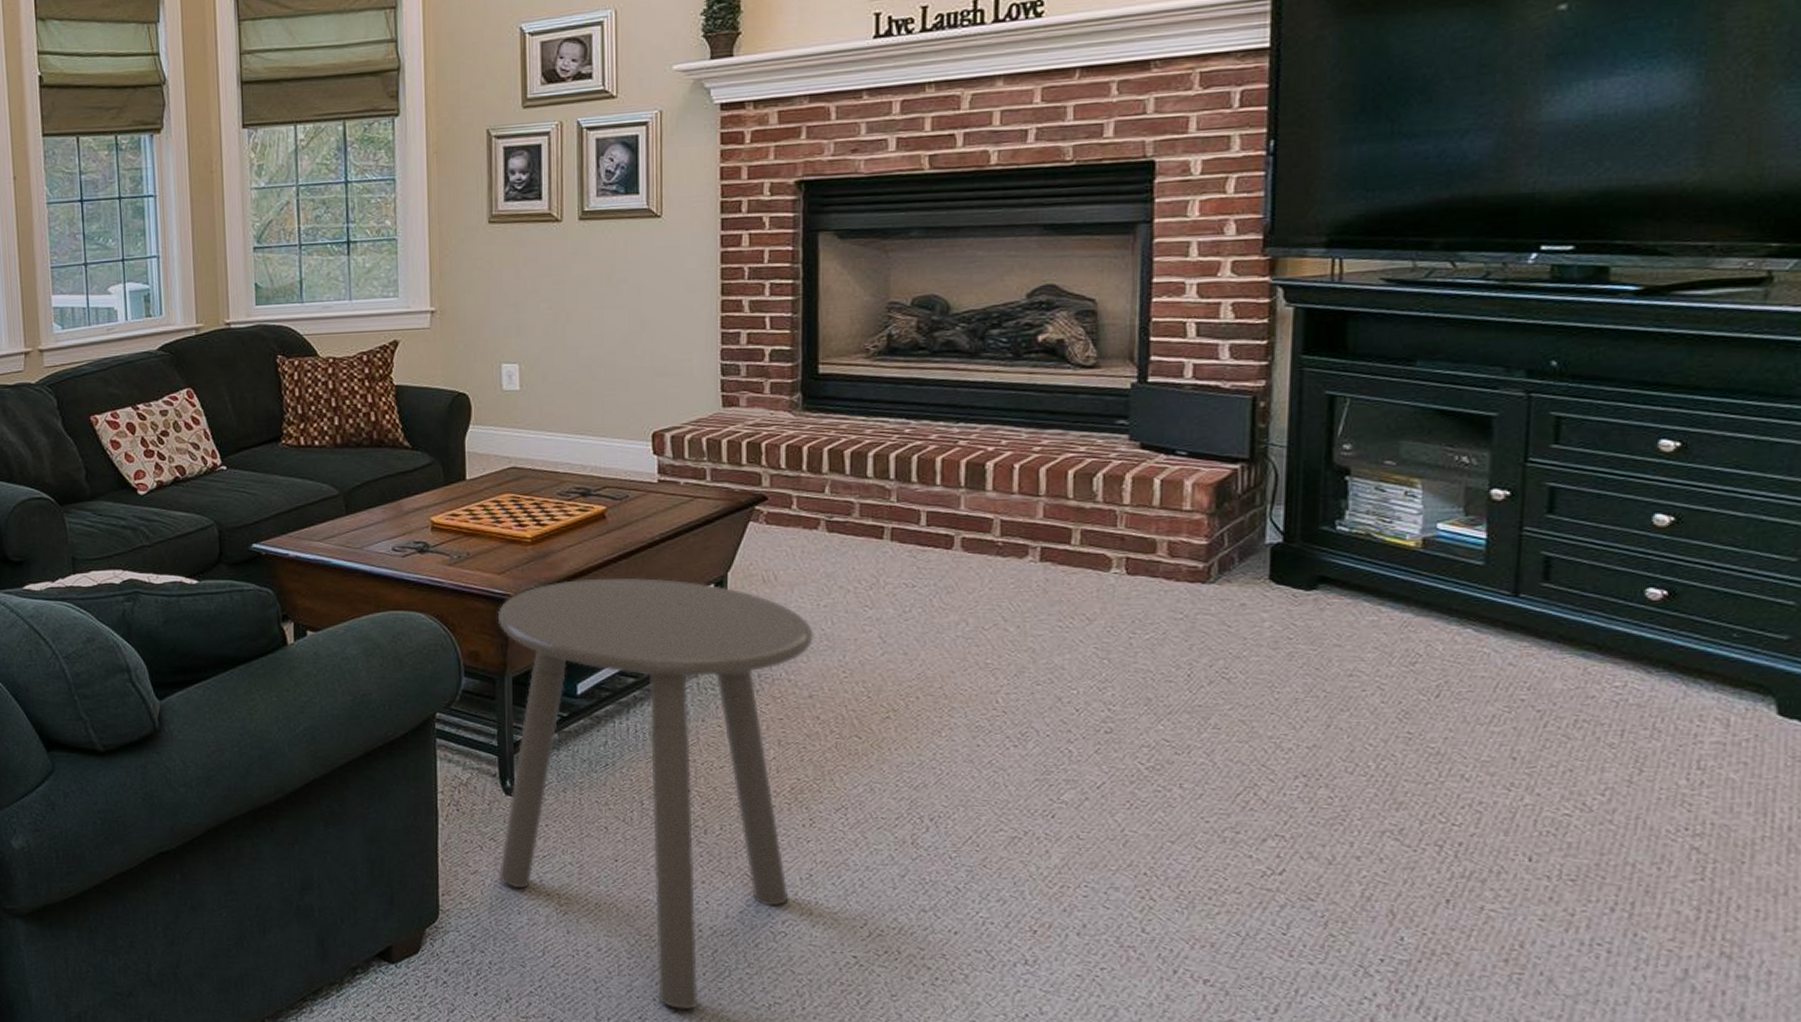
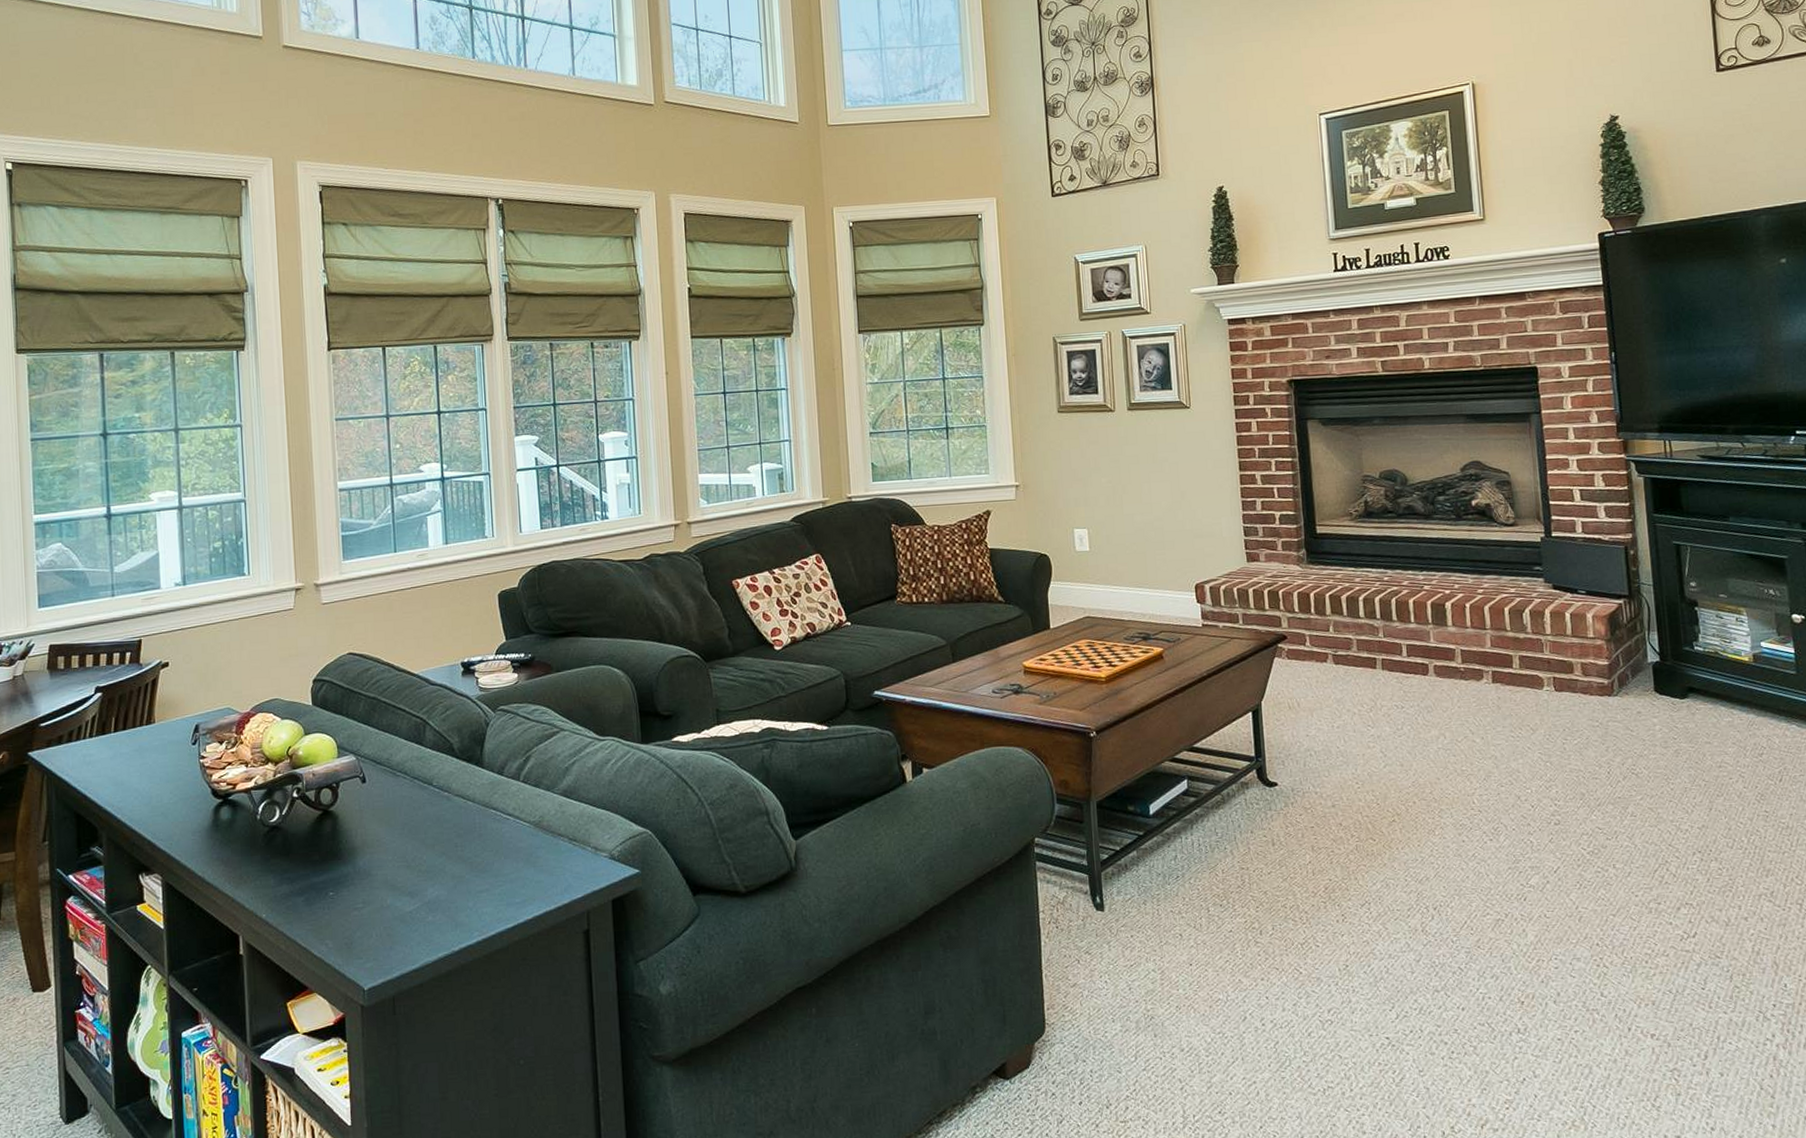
side table: present [497,577,814,1009] -> none [1081,708,1332,1101]

